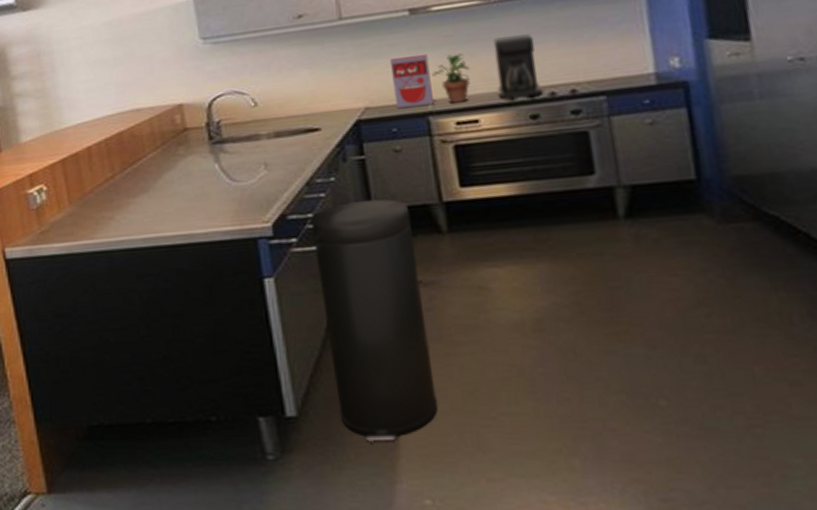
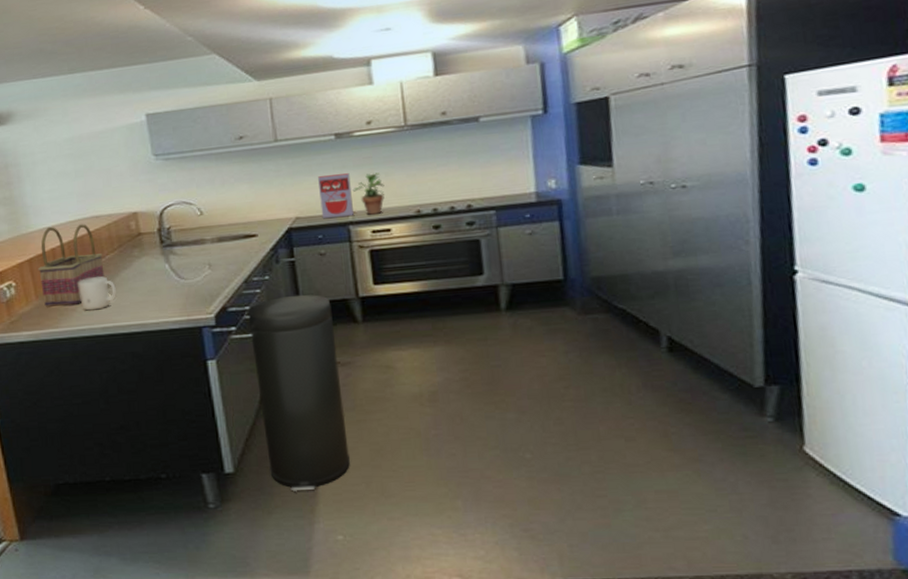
basket: none [71,118,146,215] -> present [38,224,105,307]
mug: none [116,179,159,219] -> present [78,276,116,311]
coffee maker: present [493,34,544,99] -> none [404,157,445,212]

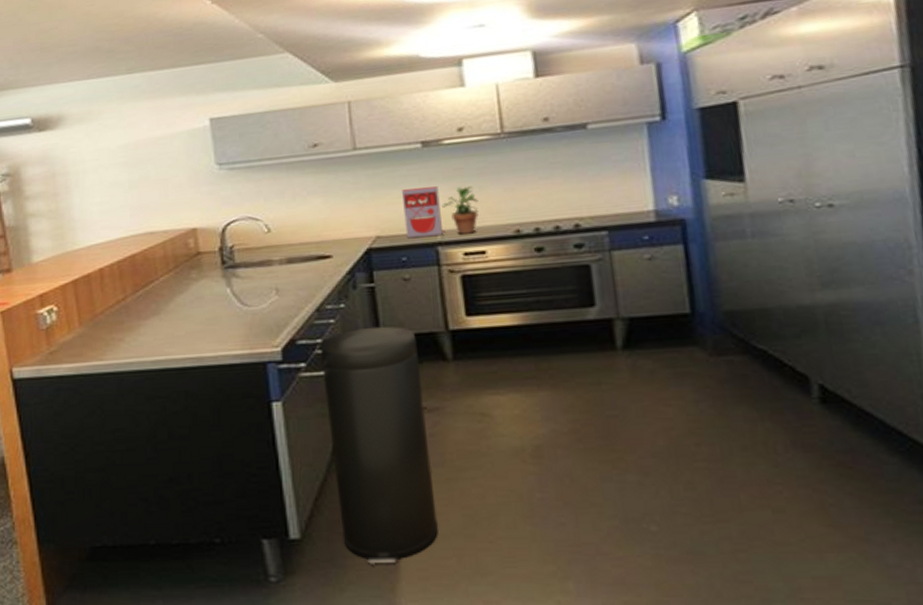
basket: present [38,224,105,307] -> none [83,241,158,336]
mug: present [78,276,116,311] -> none [127,301,170,341]

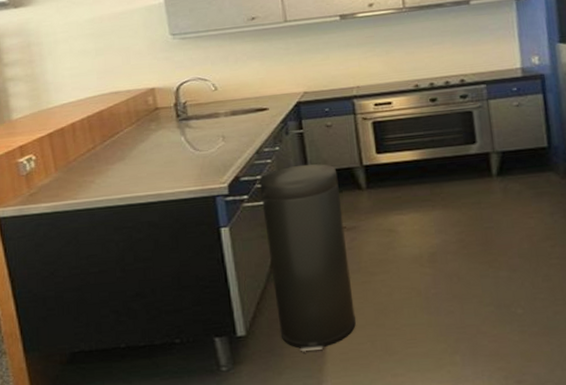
cereal box: present [402,186,443,238] -> none [325,51,357,93]
potted plant: present [441,186,478,235] -> none [356,50,386,90]

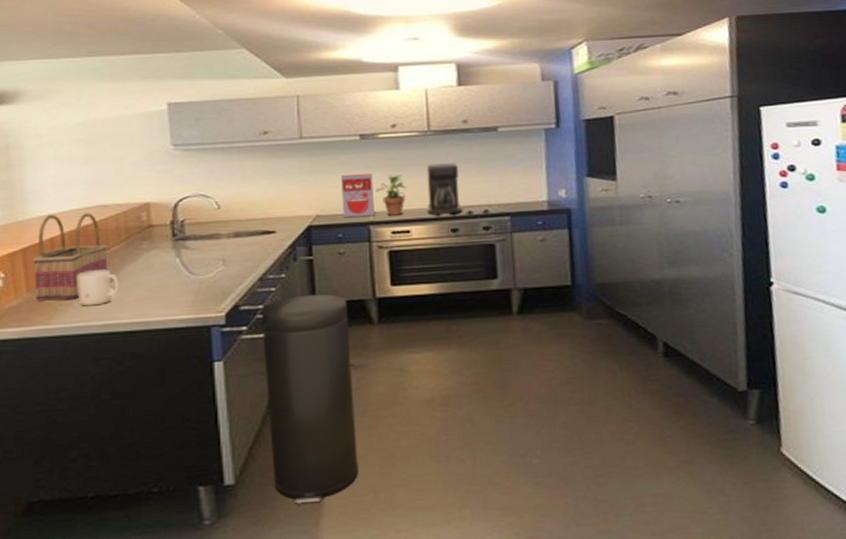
basket: none [57,99,123,179] -> present [32,213,108,301]
mug: none [96,149,134,182] -> present [76,270,119,306]
cereal box: none [325,51,357,93] -> present [341,174,374,218]
potted plant: none [356,50,386,90] -> present [375,175,406,216]
coffee maker: none [403,36,441,86] -> present [426,163,463,215]

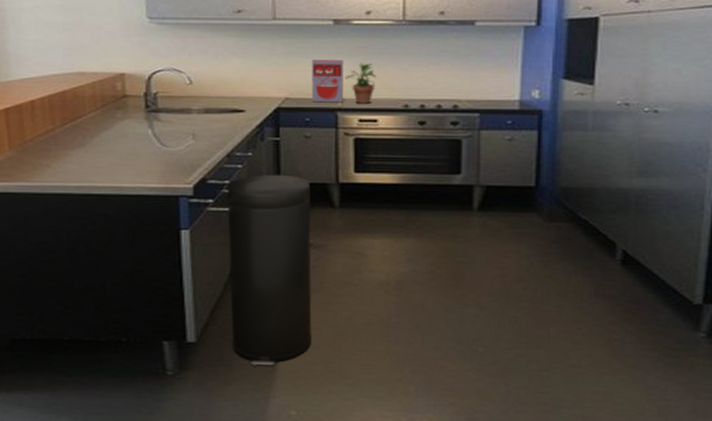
basket: present [32,213,108,301] -> none [14,78,84,160]
mug: present [76,270,119,306] -> none [55,134,95,168]
coffee maker: present [426,163,463,215] -> none [395,55,432,106]

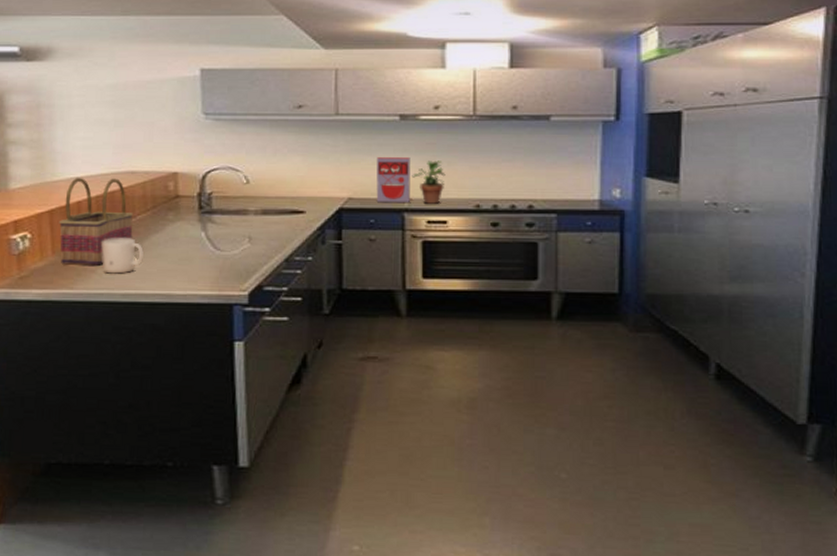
basket: none [14,78,84,160] -> present [58,178,133,265]
mug: none [55,134,95,168] -> present [101,238,144,274]
pedal bin: present [227,174,312,366] -> none [284,280,376,494]

